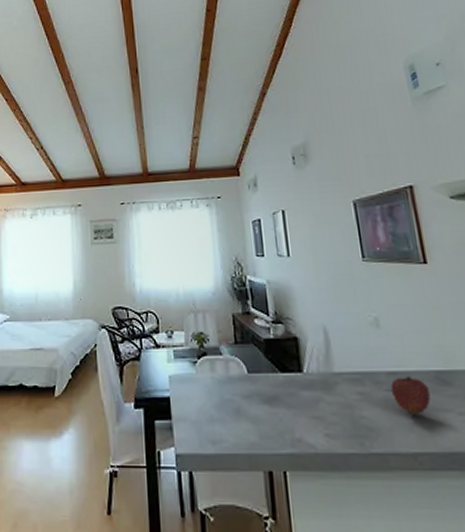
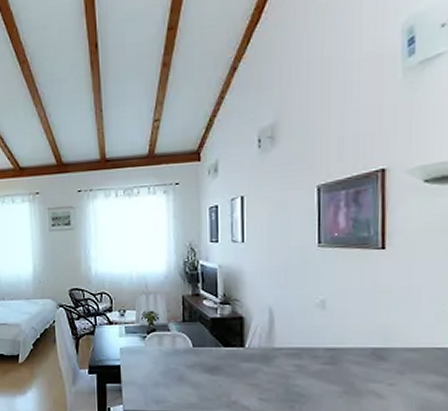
fruit: present [390,375,431,414] -> none [326,351,364,384]

